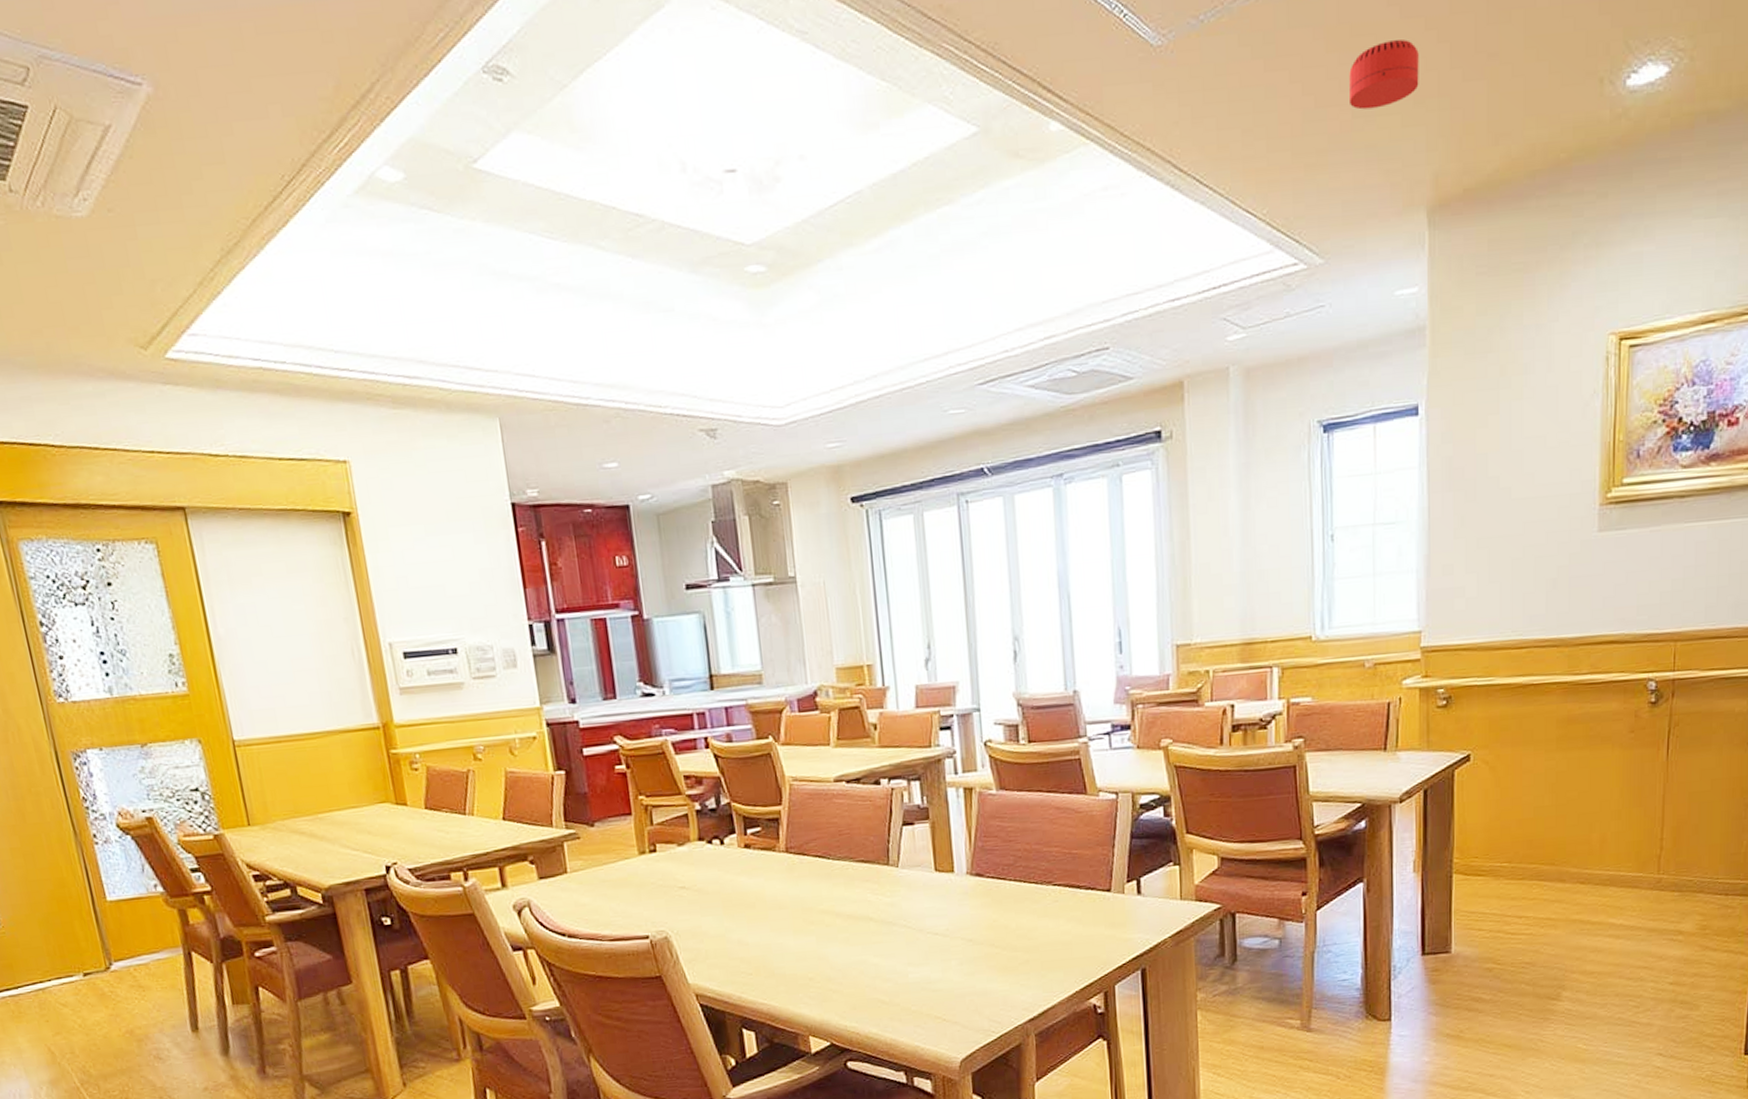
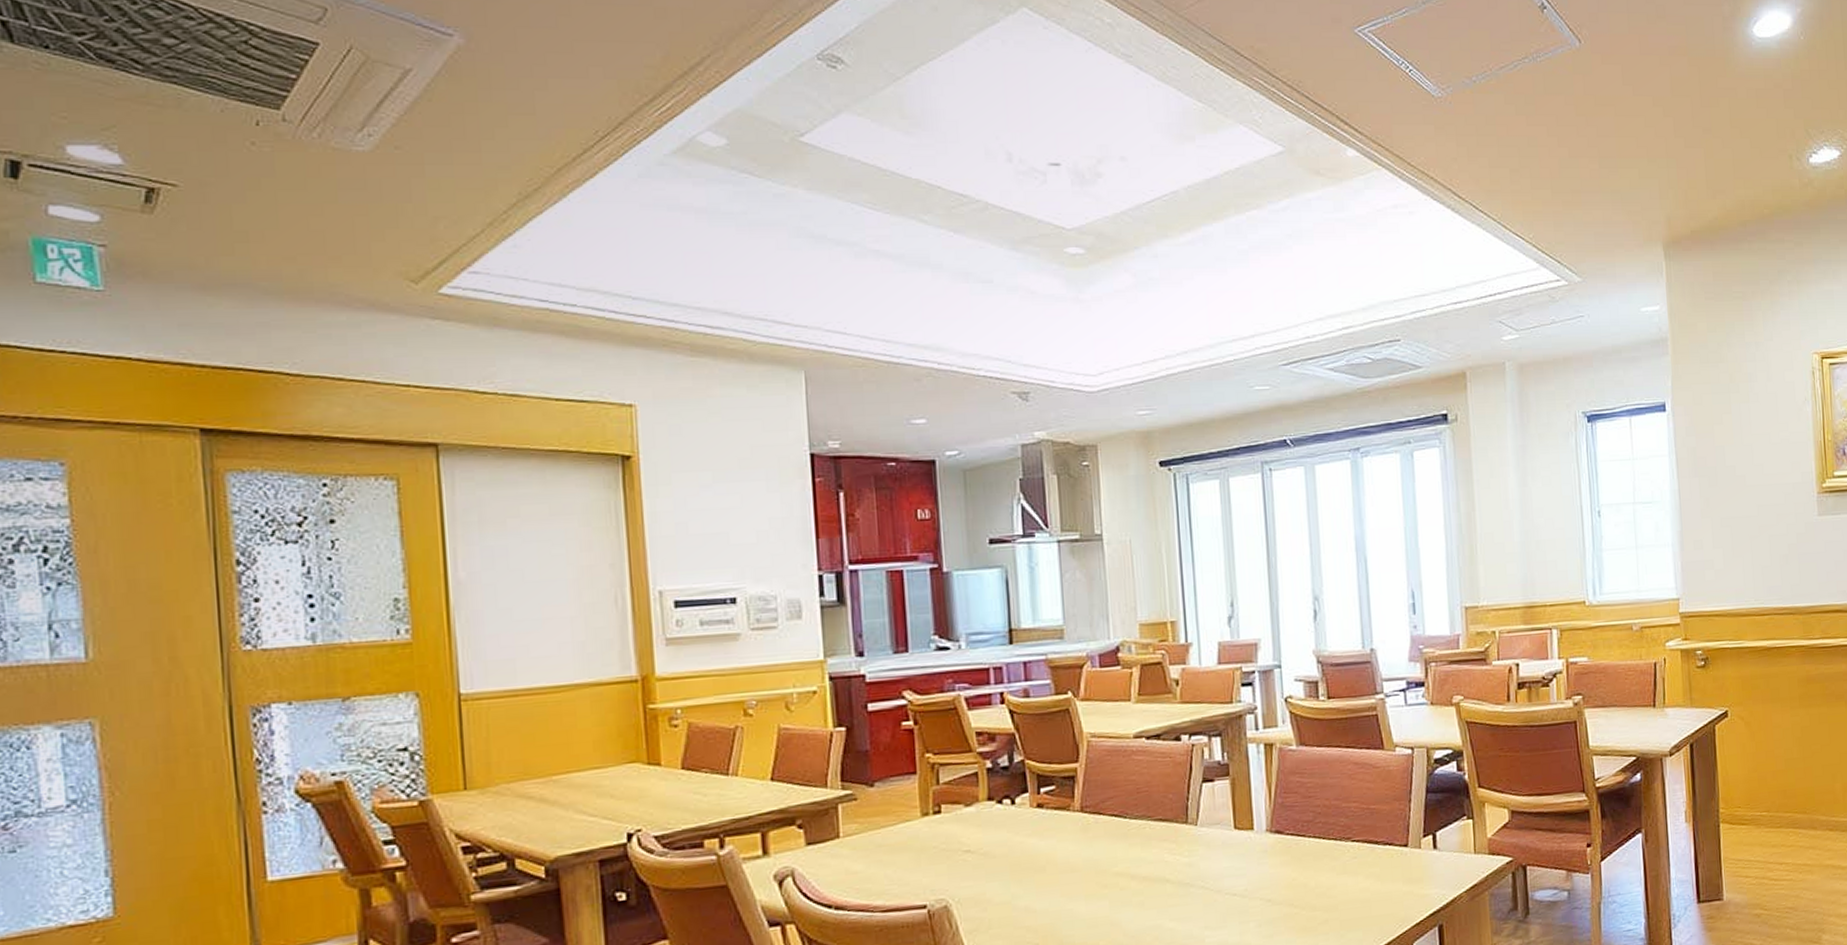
smoke detector: present [1349,39,1419,110] -> none [1595,112,1651,162]

